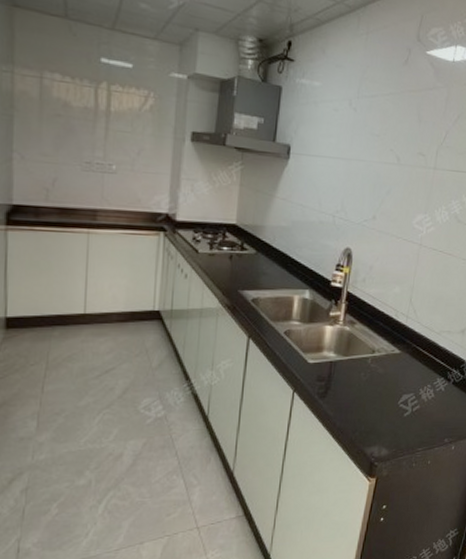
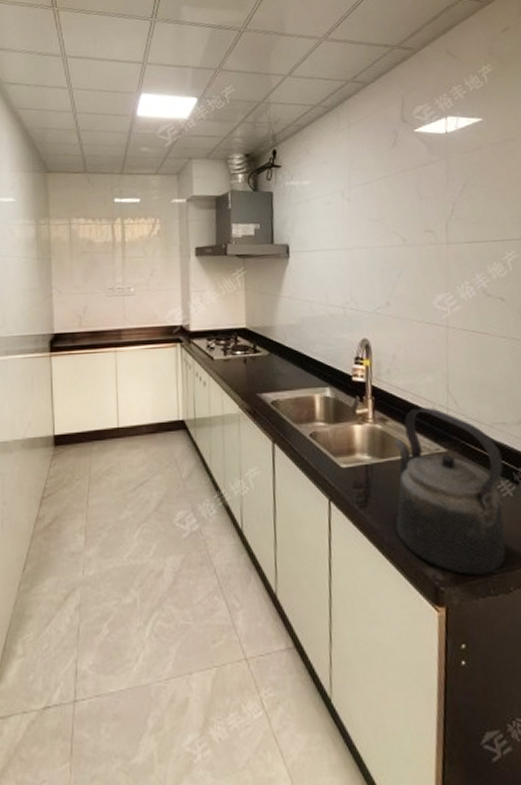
kettle: none [347,315,442,452] -> present [394,408,506,575]

